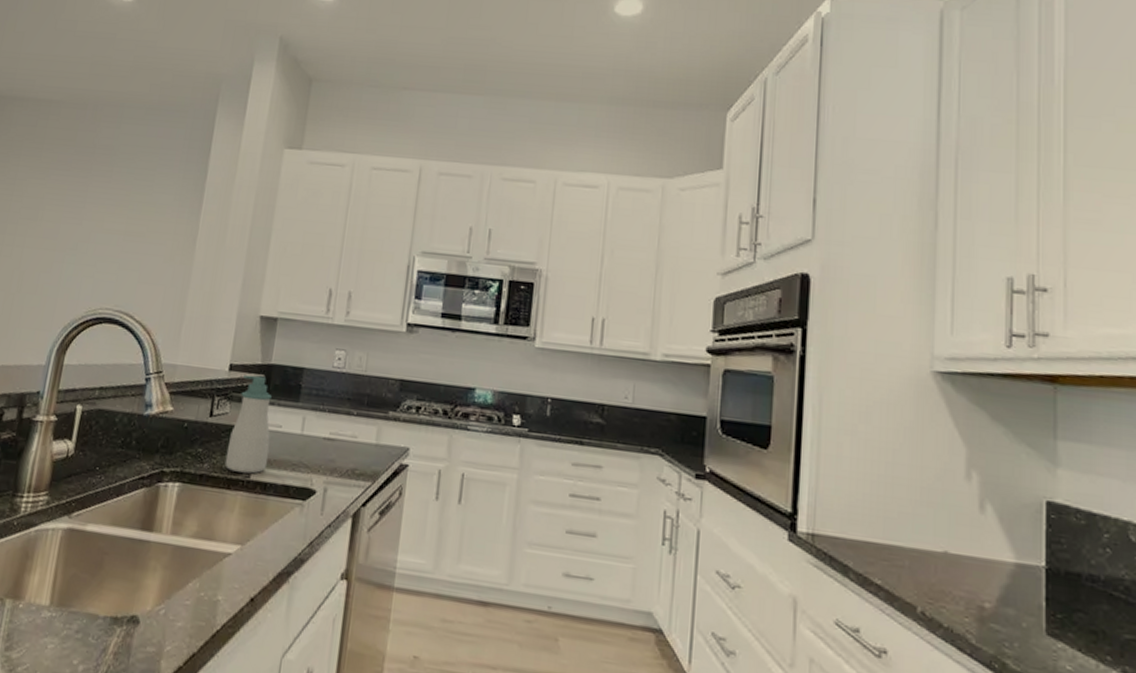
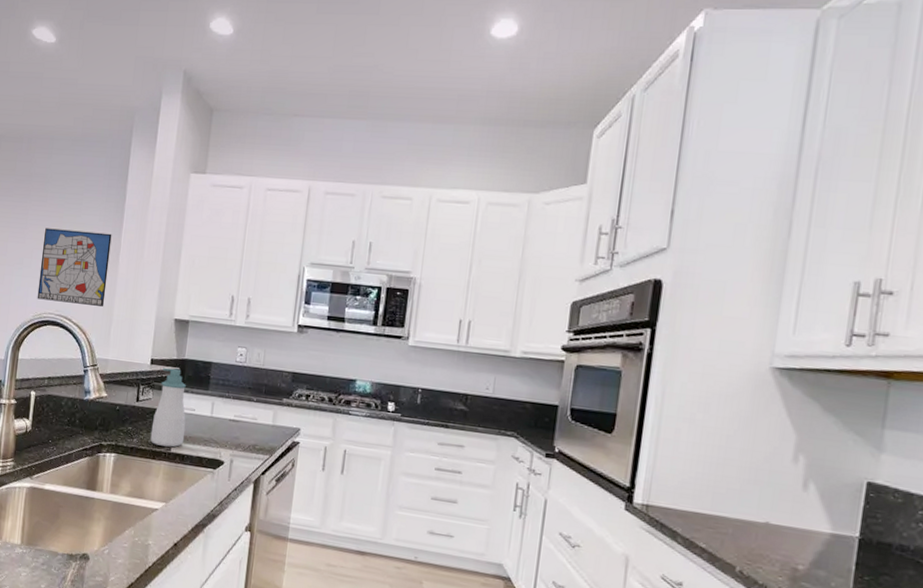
wall art: none [92,207,189,301] -> present [37,228,112,307]

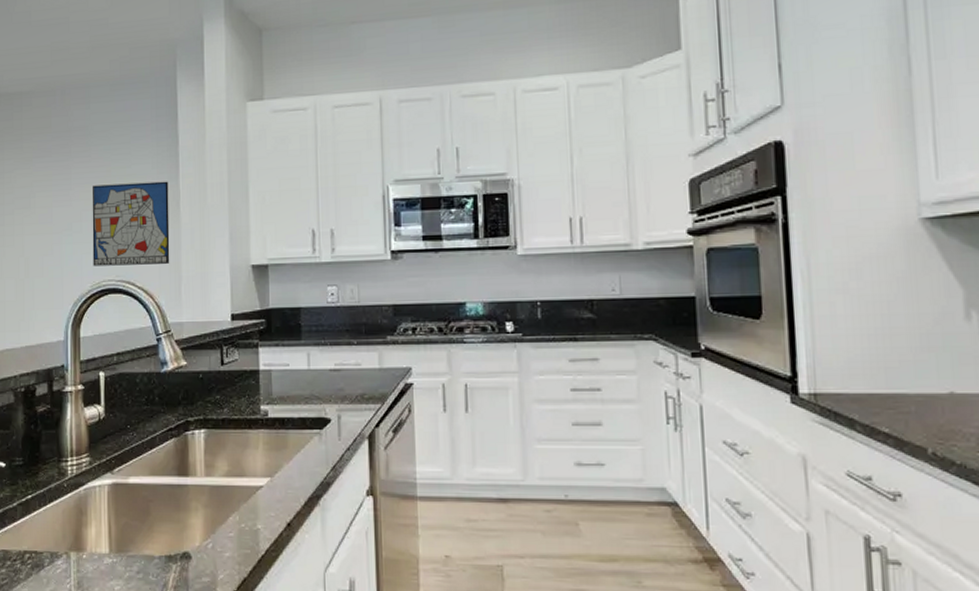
soap bottle: present [150,367,186,447] -> none [242,321,282,412]

